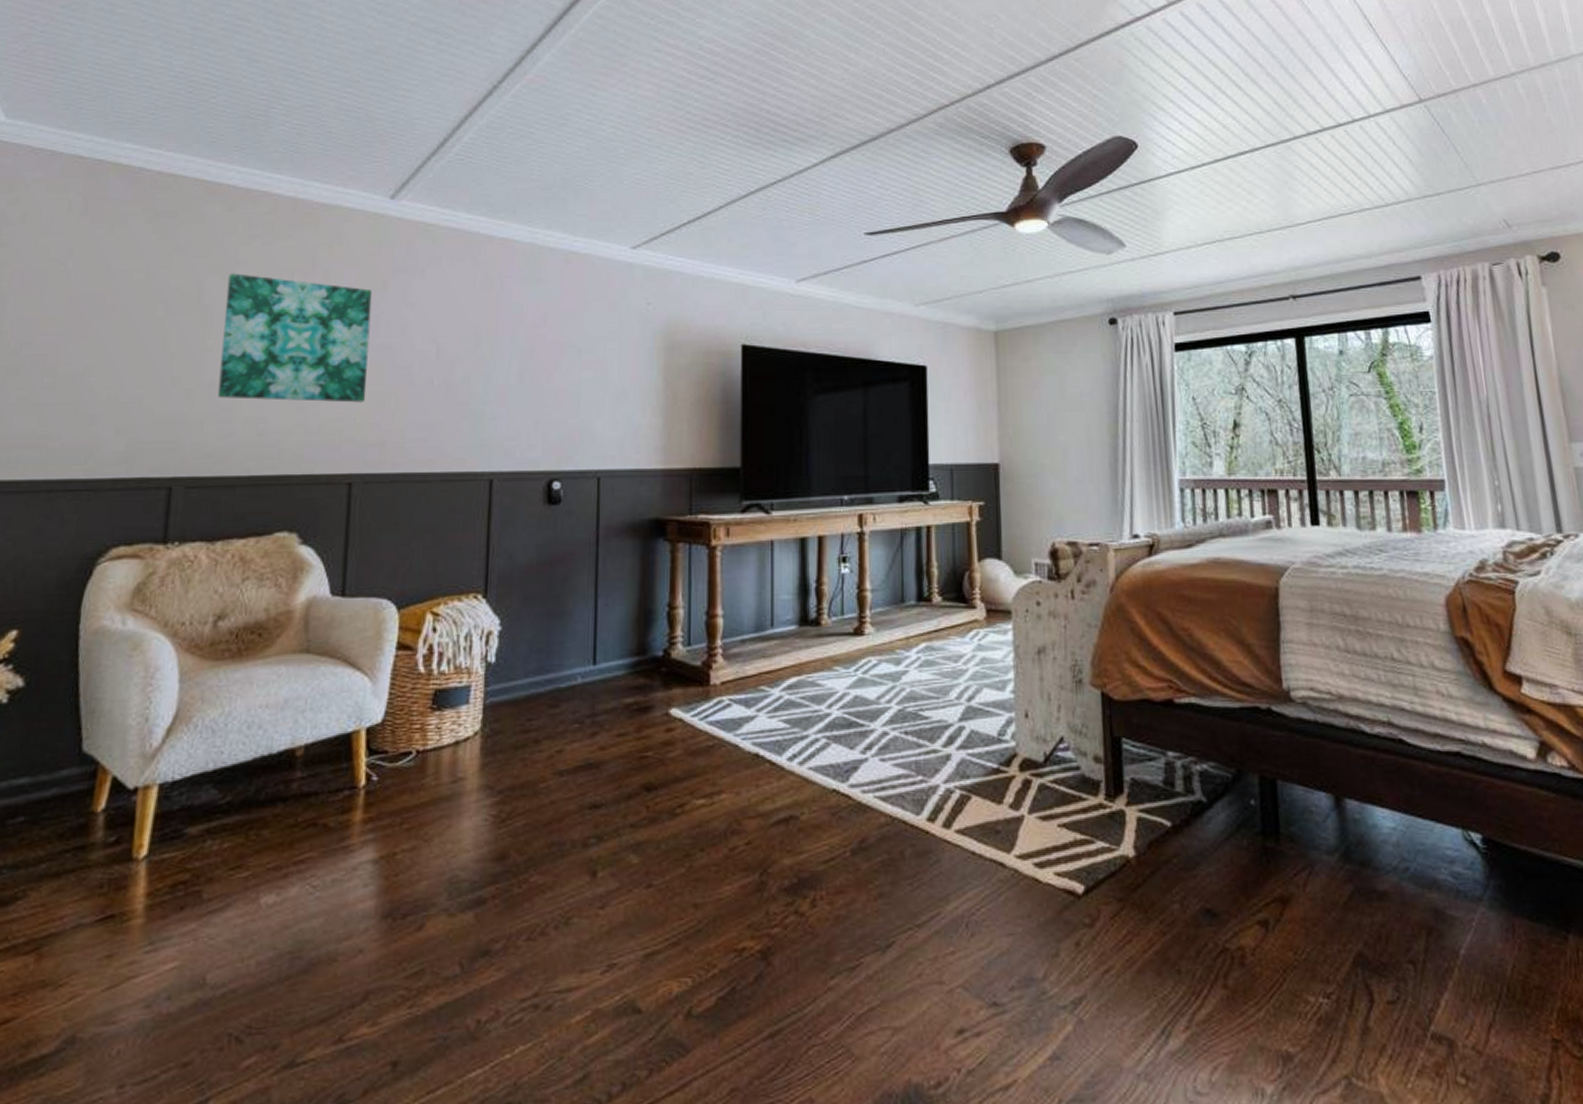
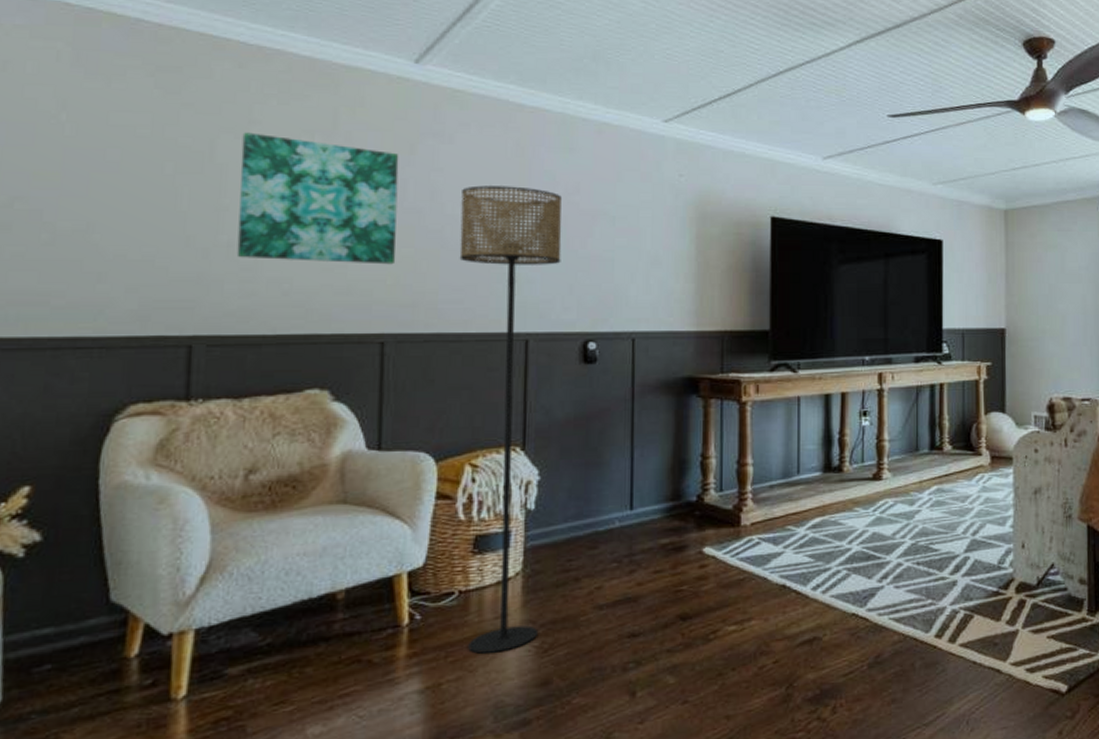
floor lamp: none [424,319,529,821] -> present [459,185,562,654]

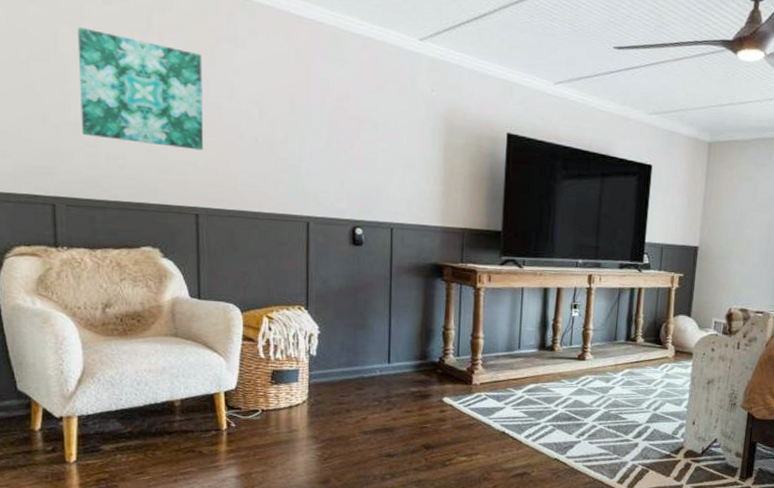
floor lamp: present [459,185,562,654] -> none [253,87,335,456]

